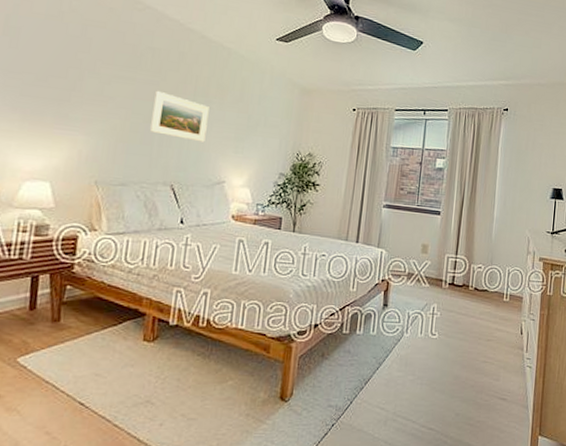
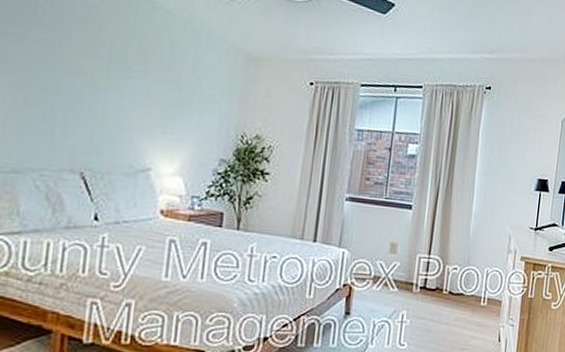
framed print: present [150,90,209,143] -> none [51,52,129,120]

